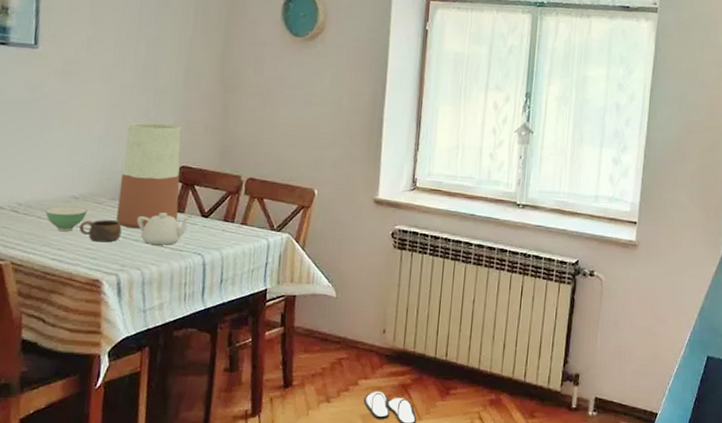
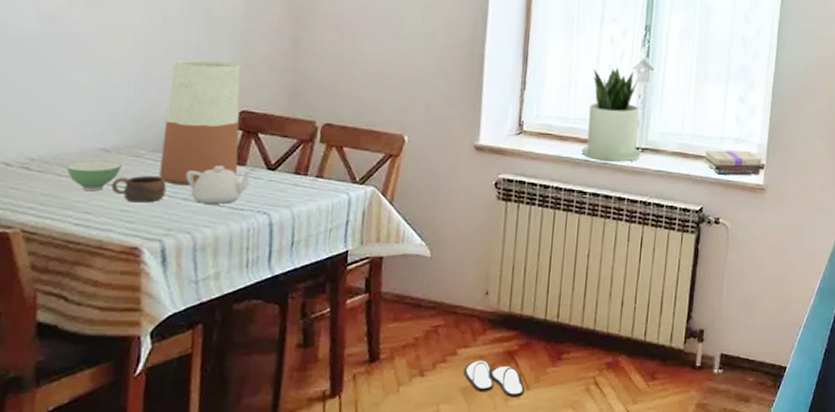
planter: none [467,131,523,218] -> present [581,68,642,163]
books: none [578,208,637,232] -> present [702,150,765,176]

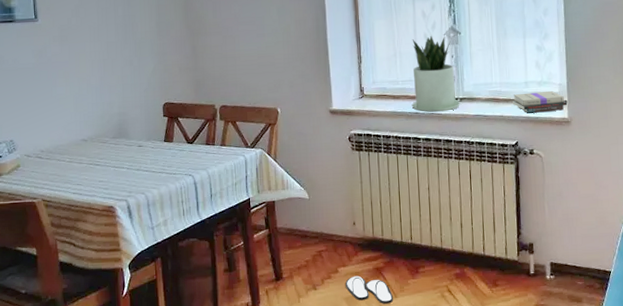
bowl: present [65,160,122,192] -> none [62,147,96,170]
cup: present [112,176,167,203] -> none [91,155,125,175]
vase: present [159,59,242,186] -> none [117,69,169,160]
teapot: present [185,166,255,204] -> none [135,144,179,172]

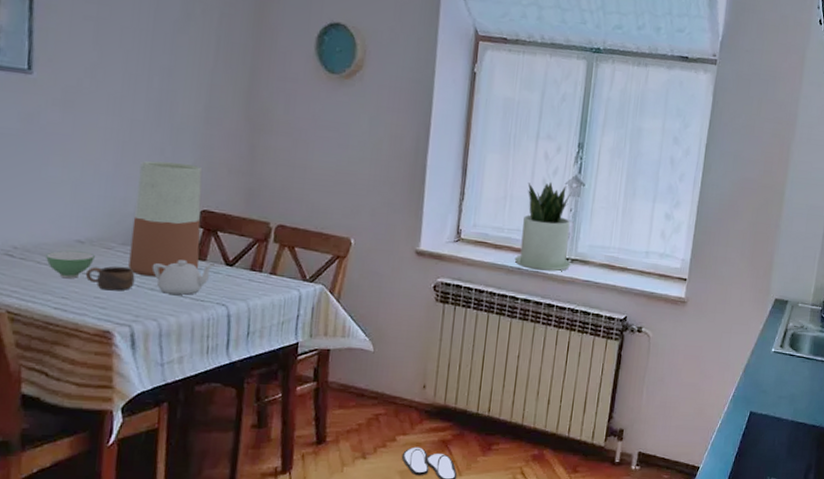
bowl: none [62,147,96,170] -> present [45,250,95,279]
cup: none [91,155,125,175] -> present [86,266,135,291]
vase: none [117,69,169,160] -> present [128,160,203,277]
teapot: none [135,144,179,172] -> present [152,260,214,295]
books: present [512,91,568,113] -> none [628,263,687,289]

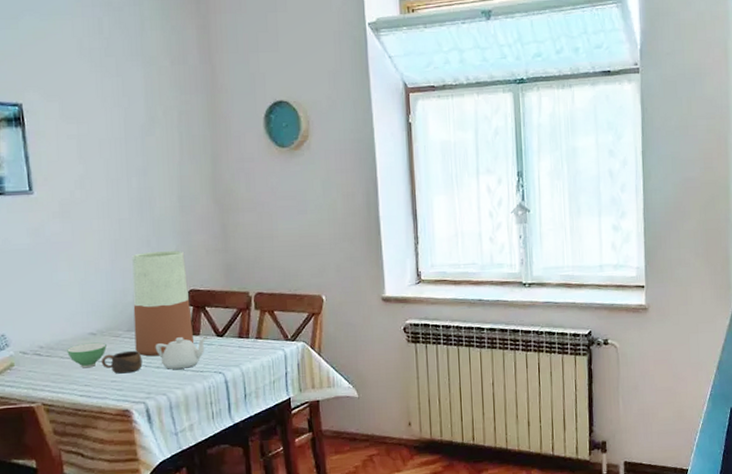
planter: present [514,182,572,272] -> none [474,214,530,300]

